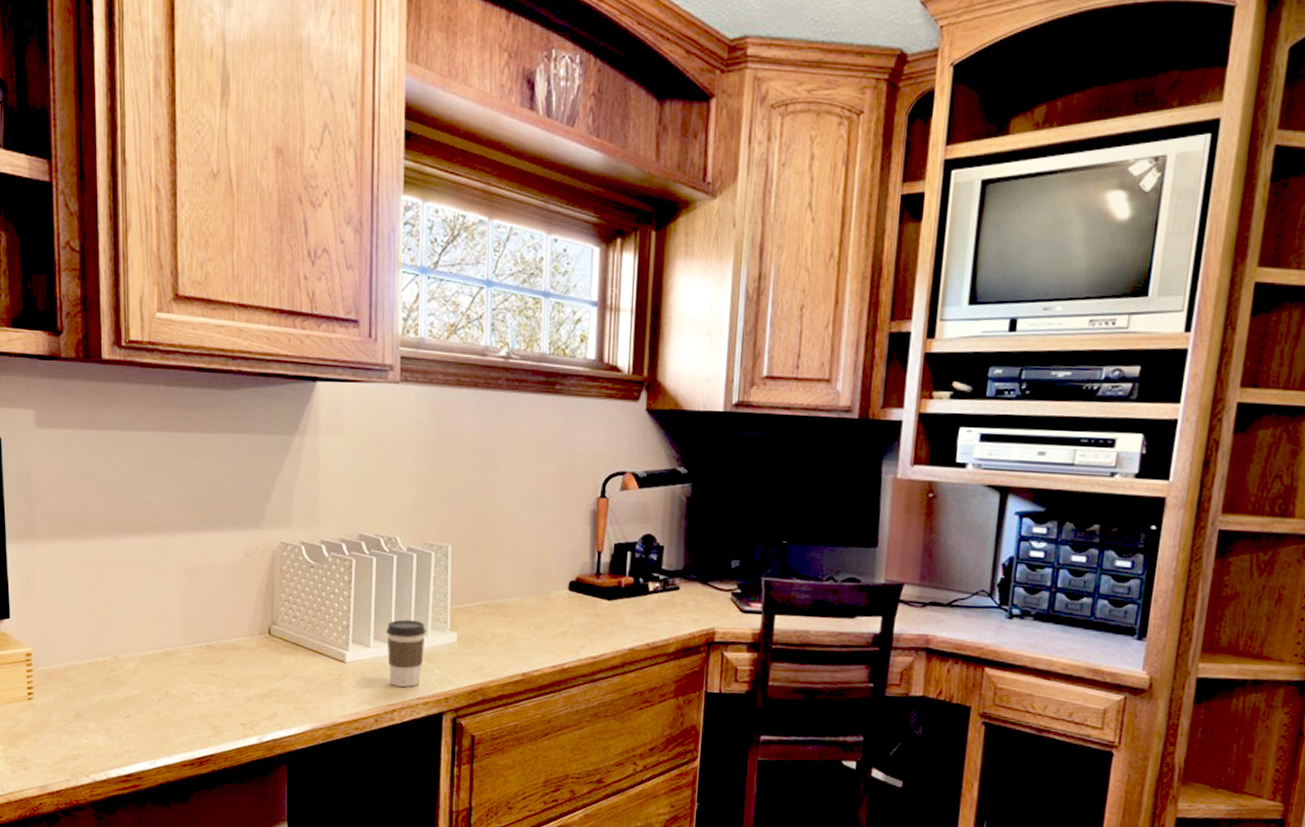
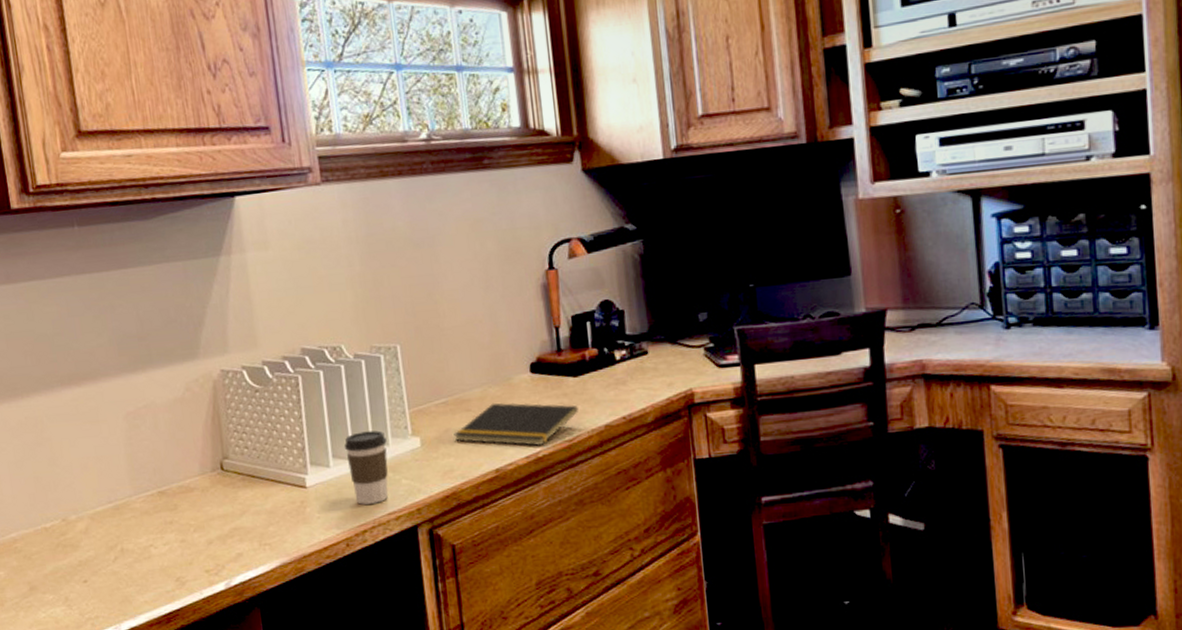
notepad: none [489,612,607,658] -> present [454,402,578,446]

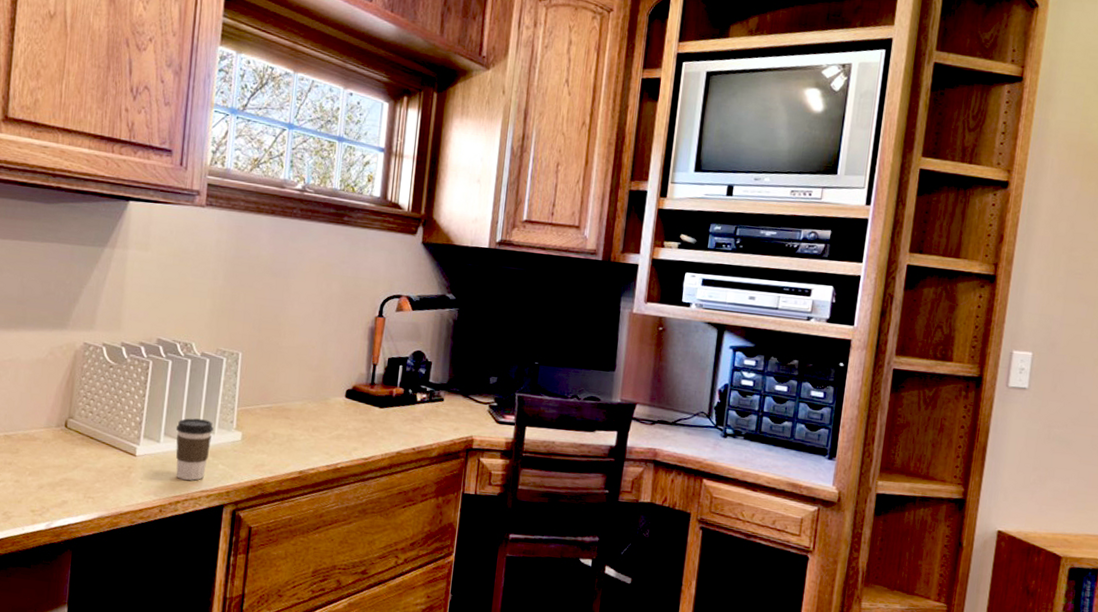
notepad: present [454,402,578,446] -> none [271,416,378,458]

